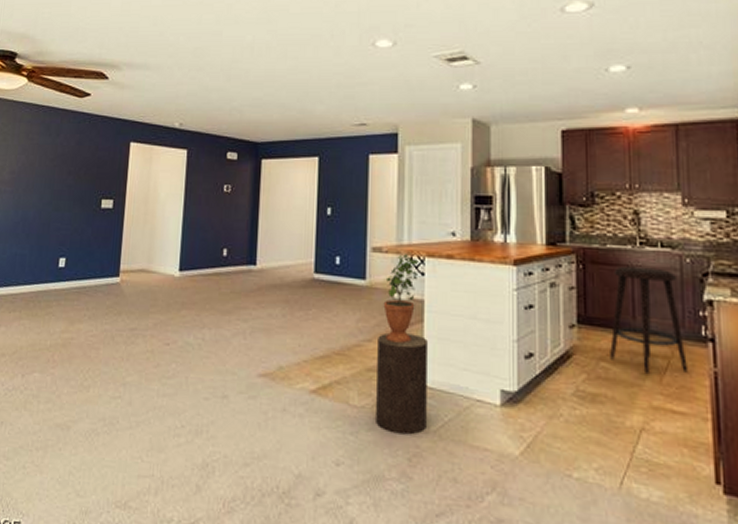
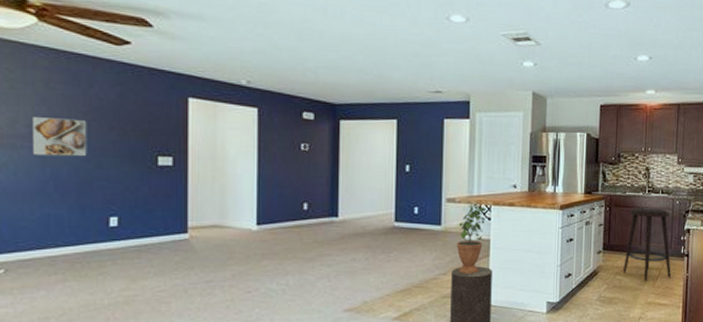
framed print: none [10,165,52,200] -> present [31,117,87,157]

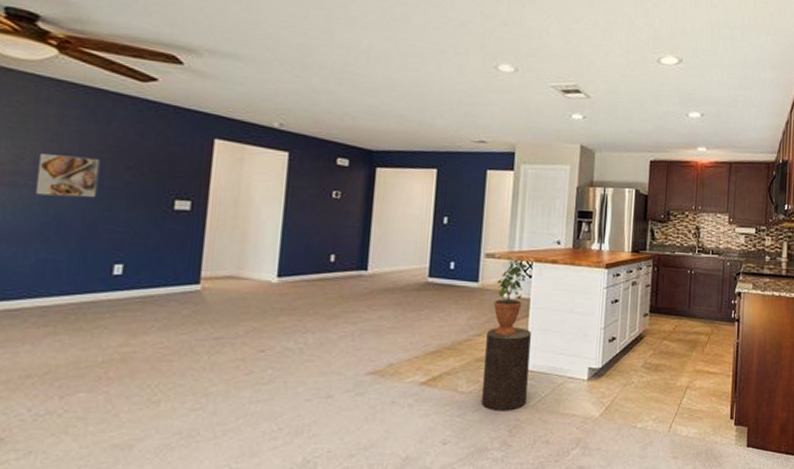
stool: present [623,208,671,282] -> none [670,268,721,348]

